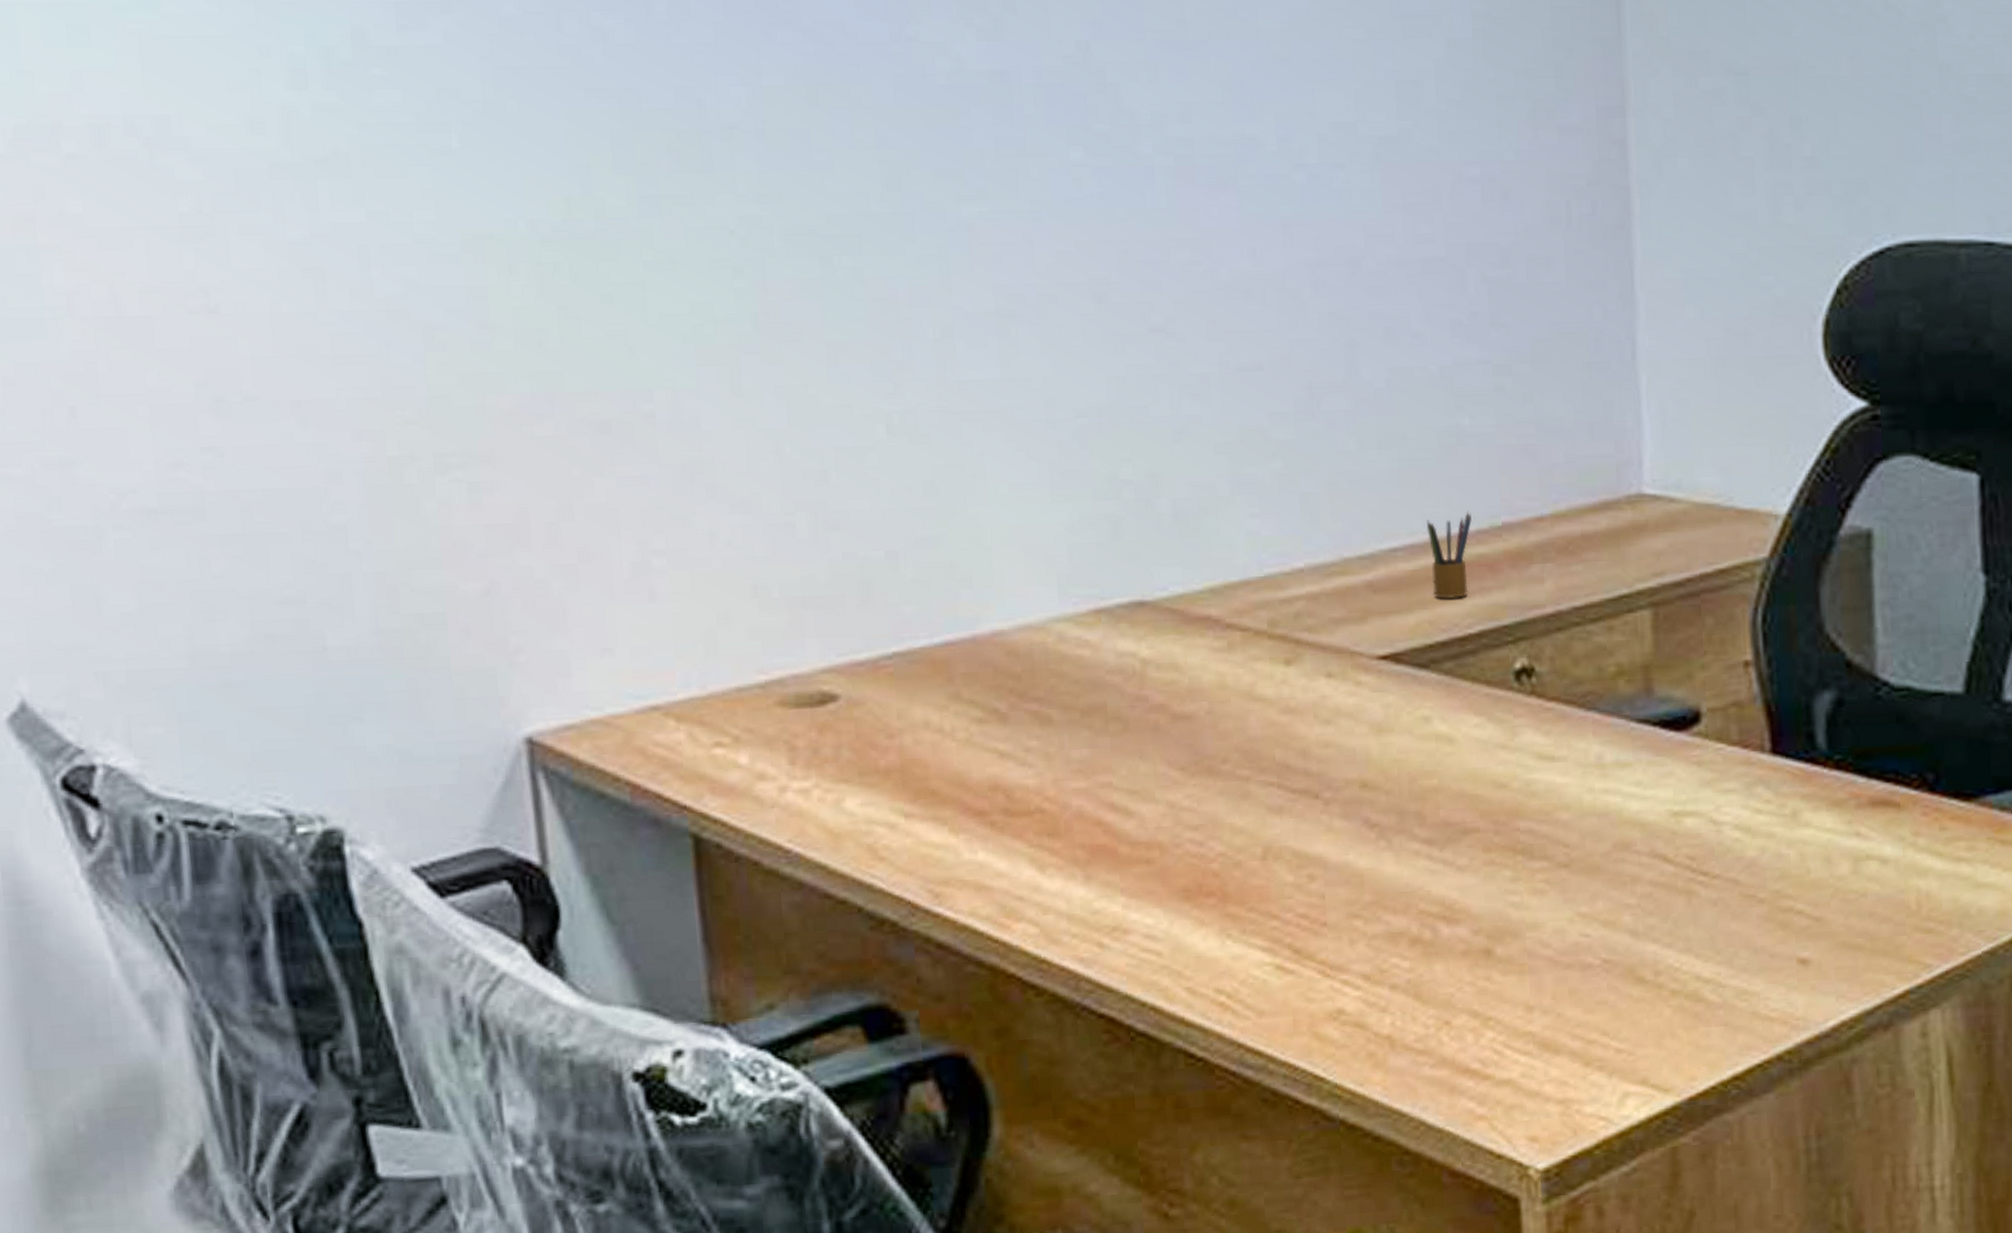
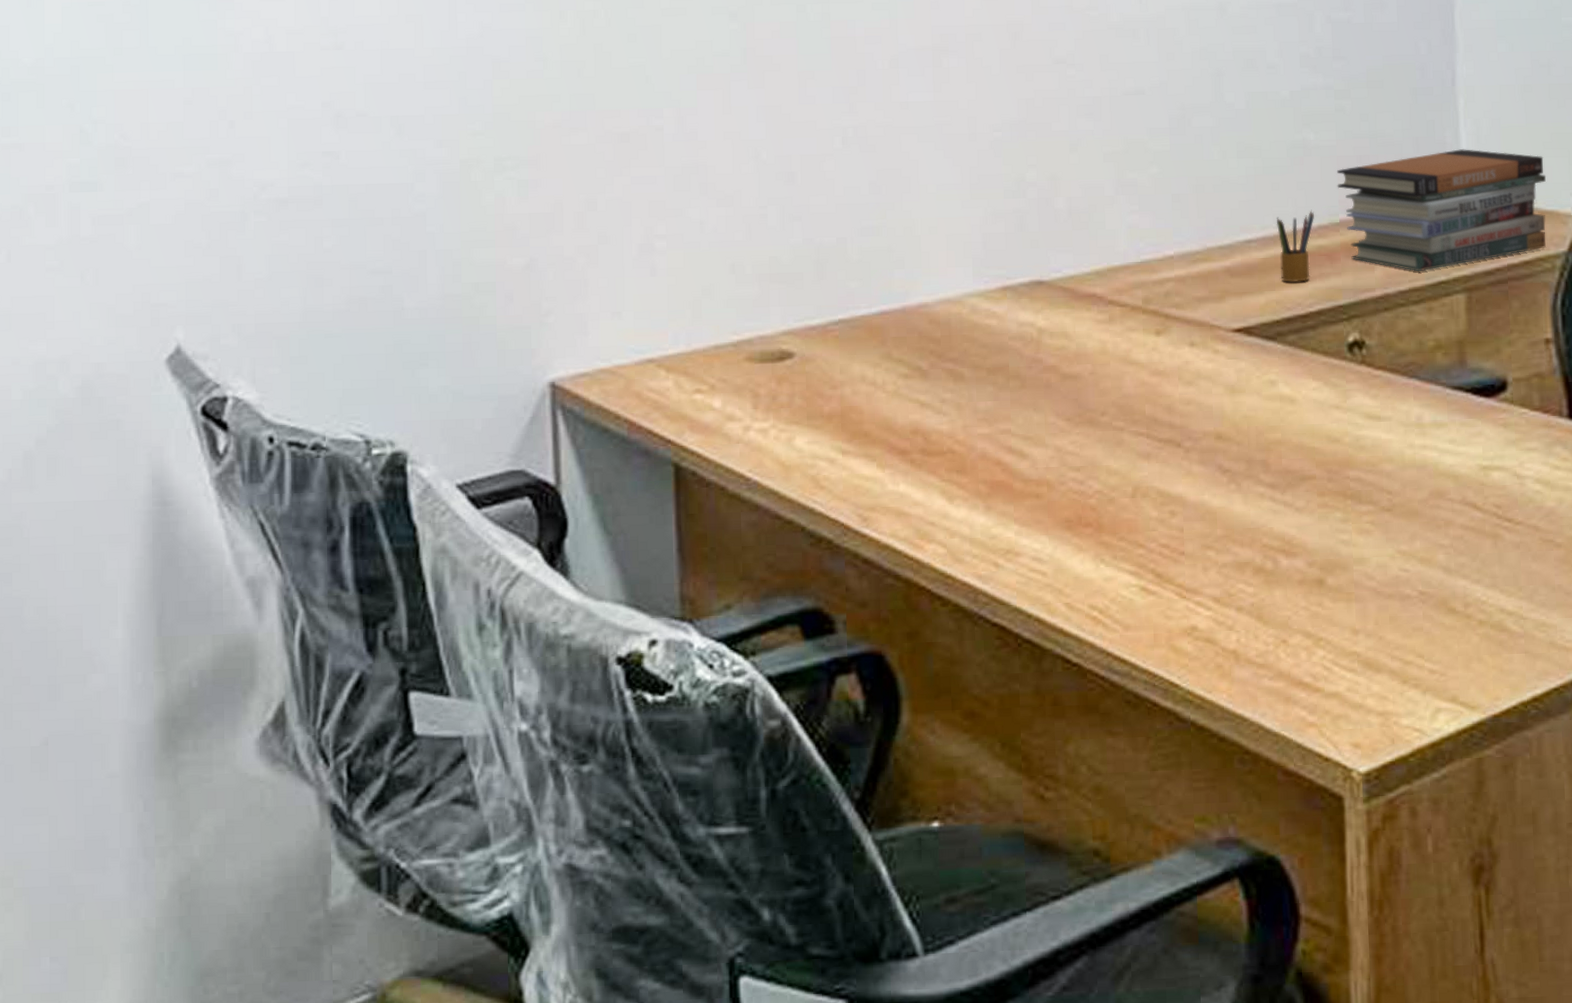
book stack: none [1497,436,1744,584] -> present [1336,149,1546,272]

